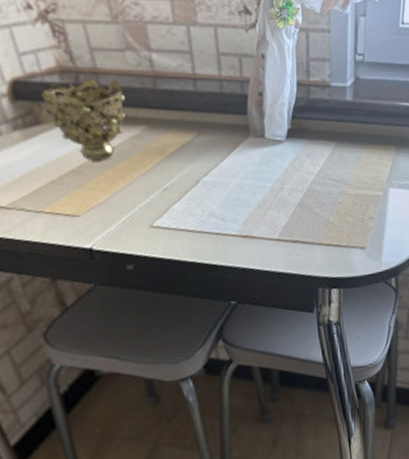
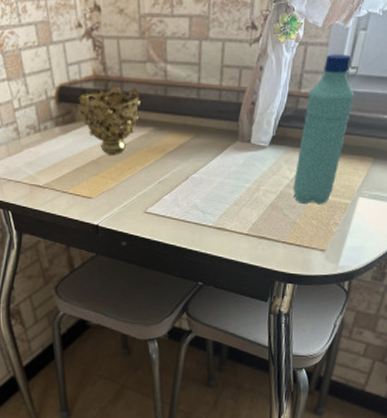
water bottle: none [318,40,366,200] -> present [293,54,355,204]

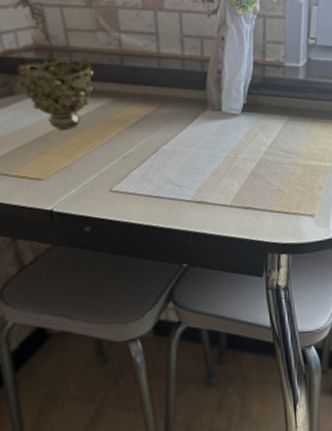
water bottle: present [293,54,355,204] -> none [271,26,318,170]

